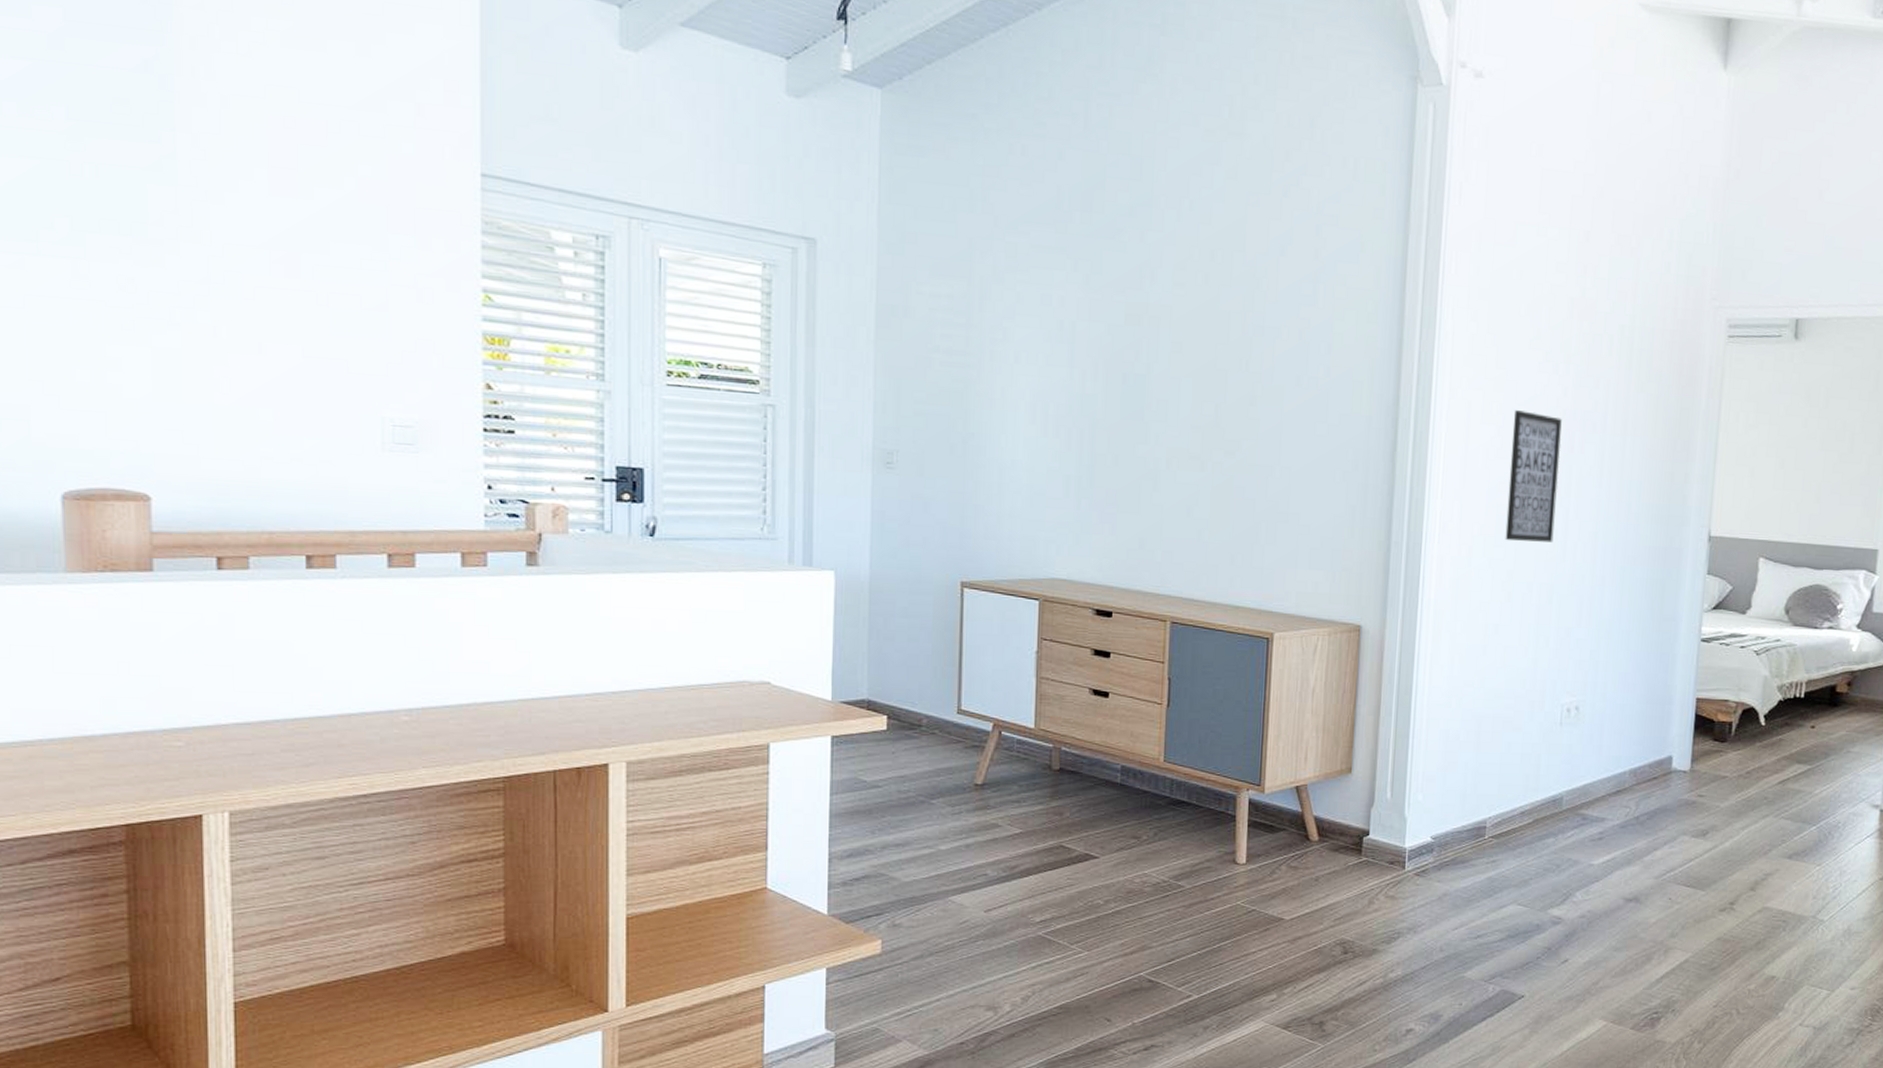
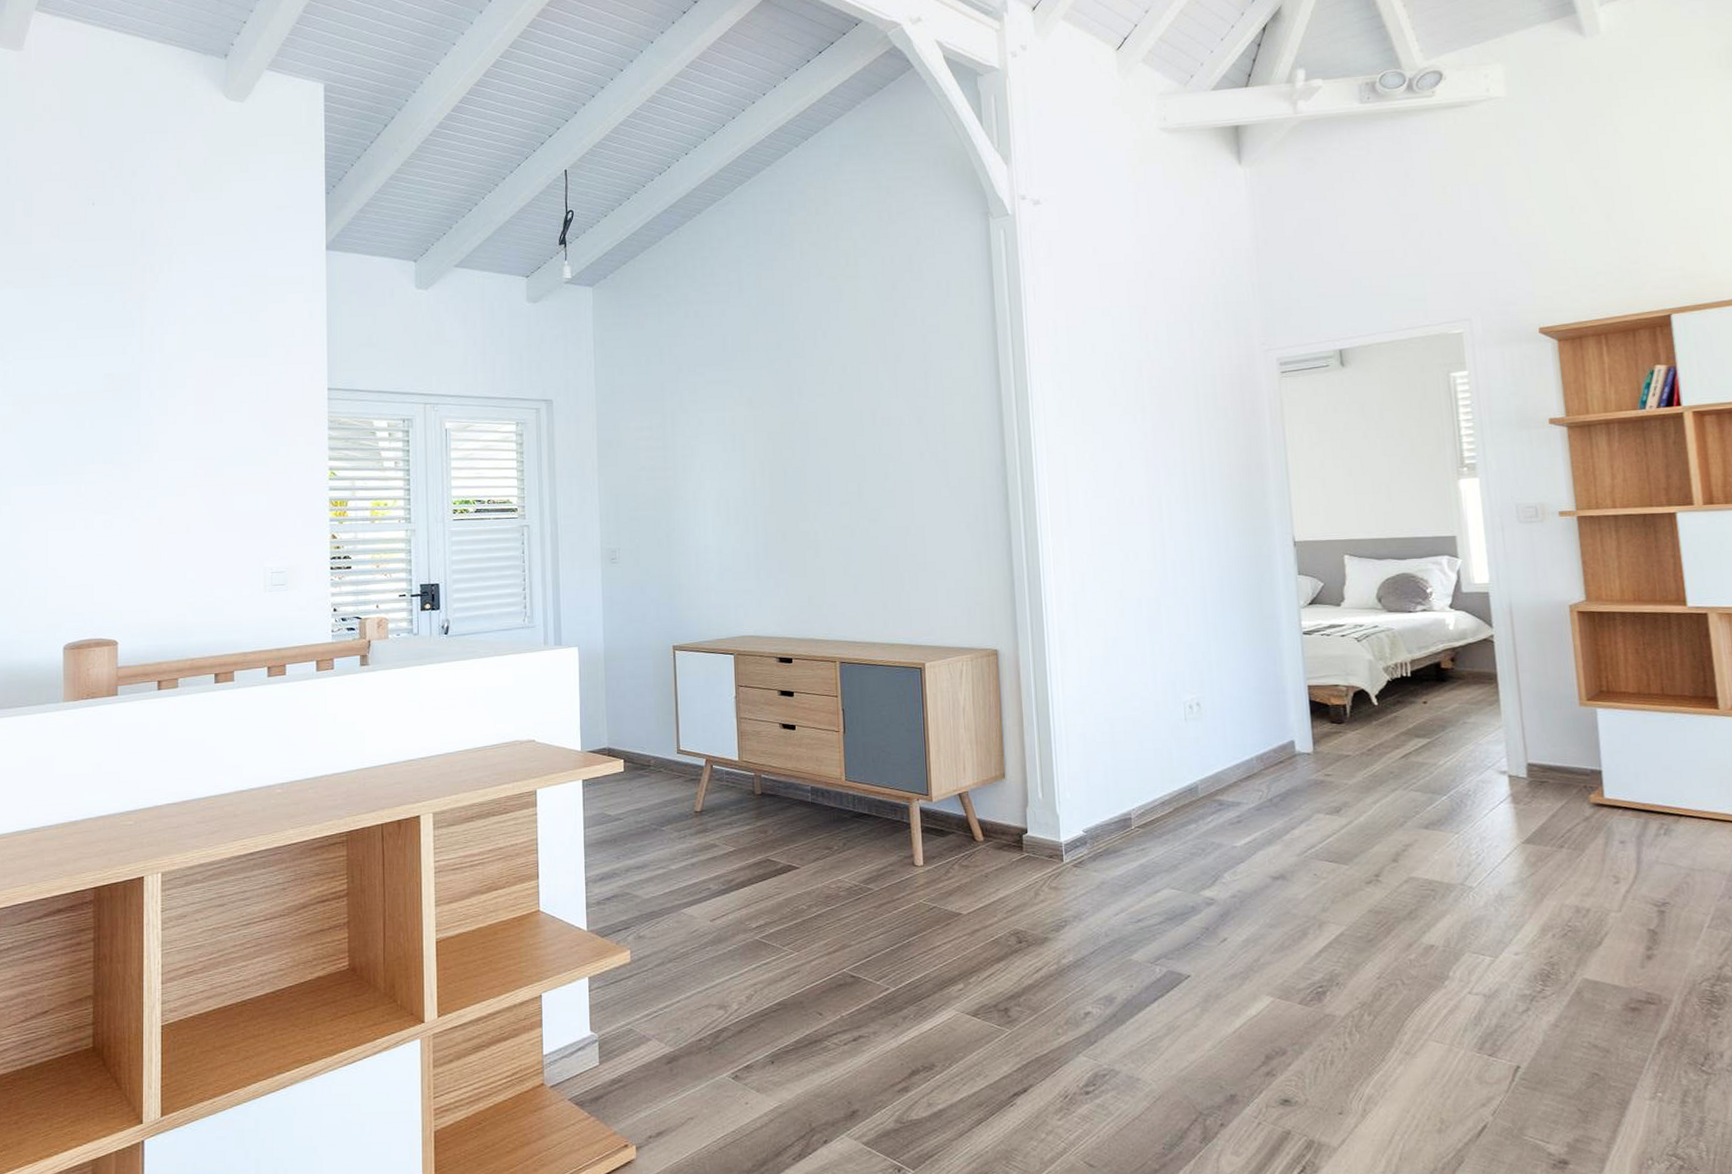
wall art: present [1505,410,1562,543] -> none [1103,456,1154,565]

